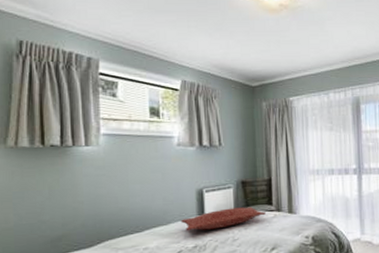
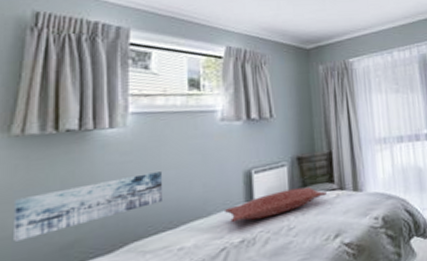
wall art: none [14,185,131,232] -> present [14,171,164,242]

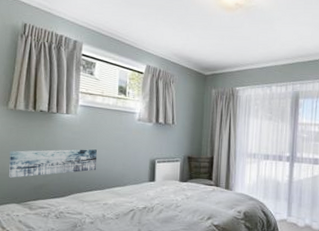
pillow: present [225,186,327,223] -> none [135,178,206,195]

